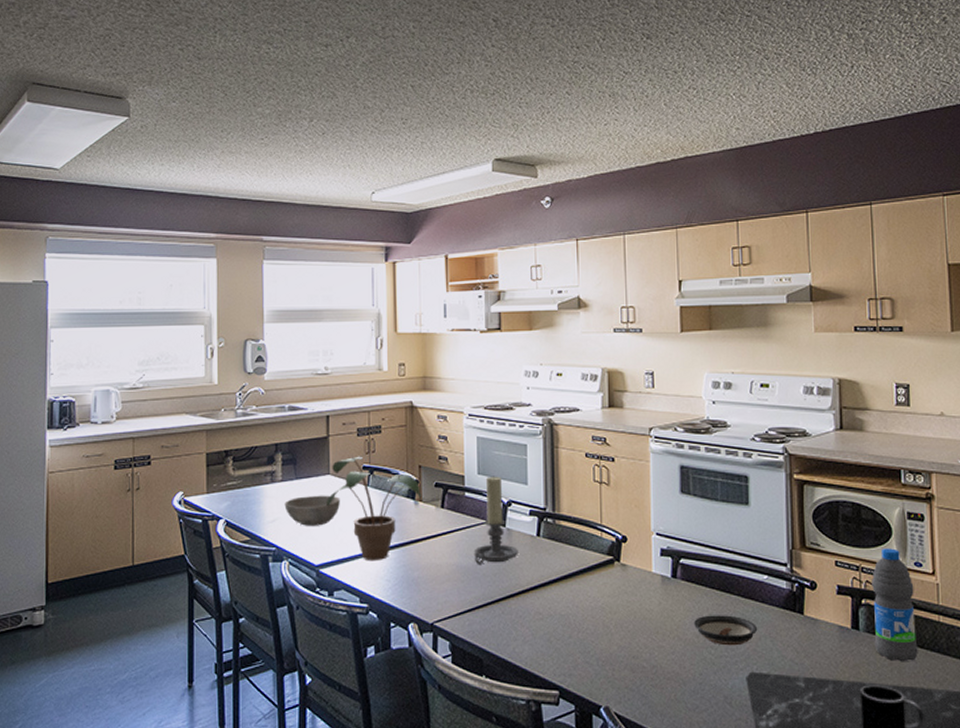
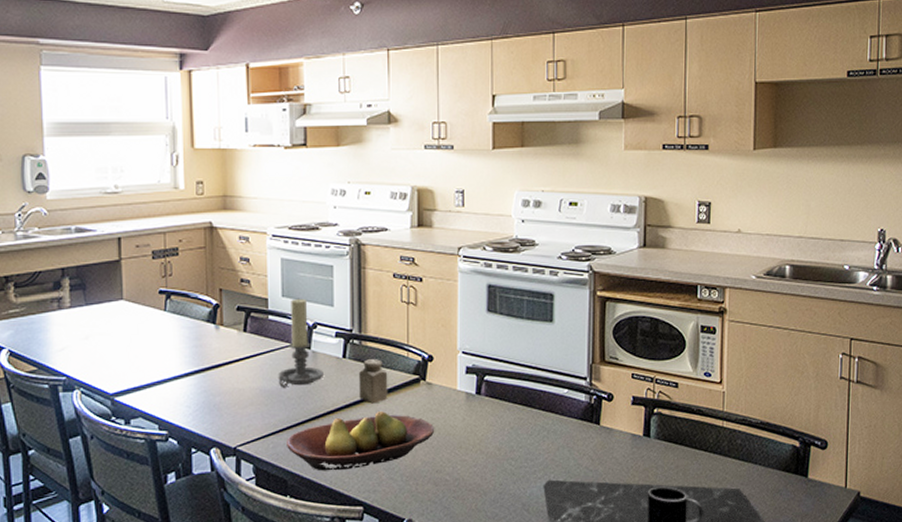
bowl: present [284,495,340,526] -> none [74,321,135,354]
potted plant: present [327,456,422,561] -> none [120,280,224,388]
fruit bowl: none [482,592,631,652] -> present [287,411,435,471]
salt shaker: none [553,538,582,584] -> present [359,359,388,404]
saucer: present [693,615,758,646] -> none [495,428,557,457]
water bottle: present [872,548,918,662] -> none [663,360,702,465]

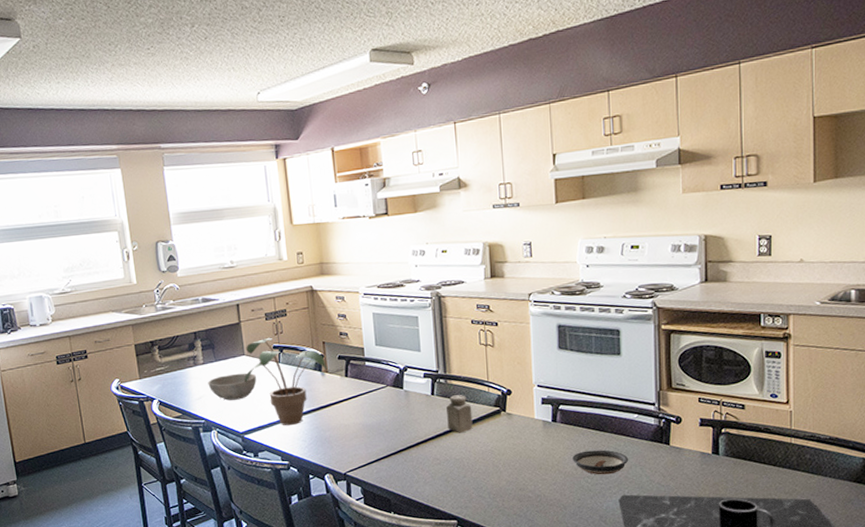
bowl: none [74,321,135,354] -> present [208,373,257,401]
potted plant: none [120,280,224,388] -> present [244,337,328,426]
candle holder: present [278,298,323,388] -> none [376,346,416,422]
fruit bowl: present [287,411,435,471] -> none [388,439,517,491]
saucer: none [495,428,557,457] -> present [571,450,629,475]

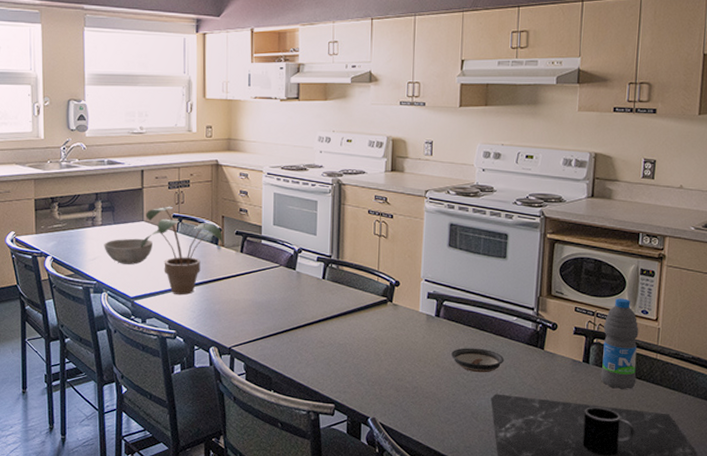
salt shaker: present [446,395,473,433] -> none [335,281,360,319]
water bottle: none [731,384,771,479] -> present [600,298,639,390]

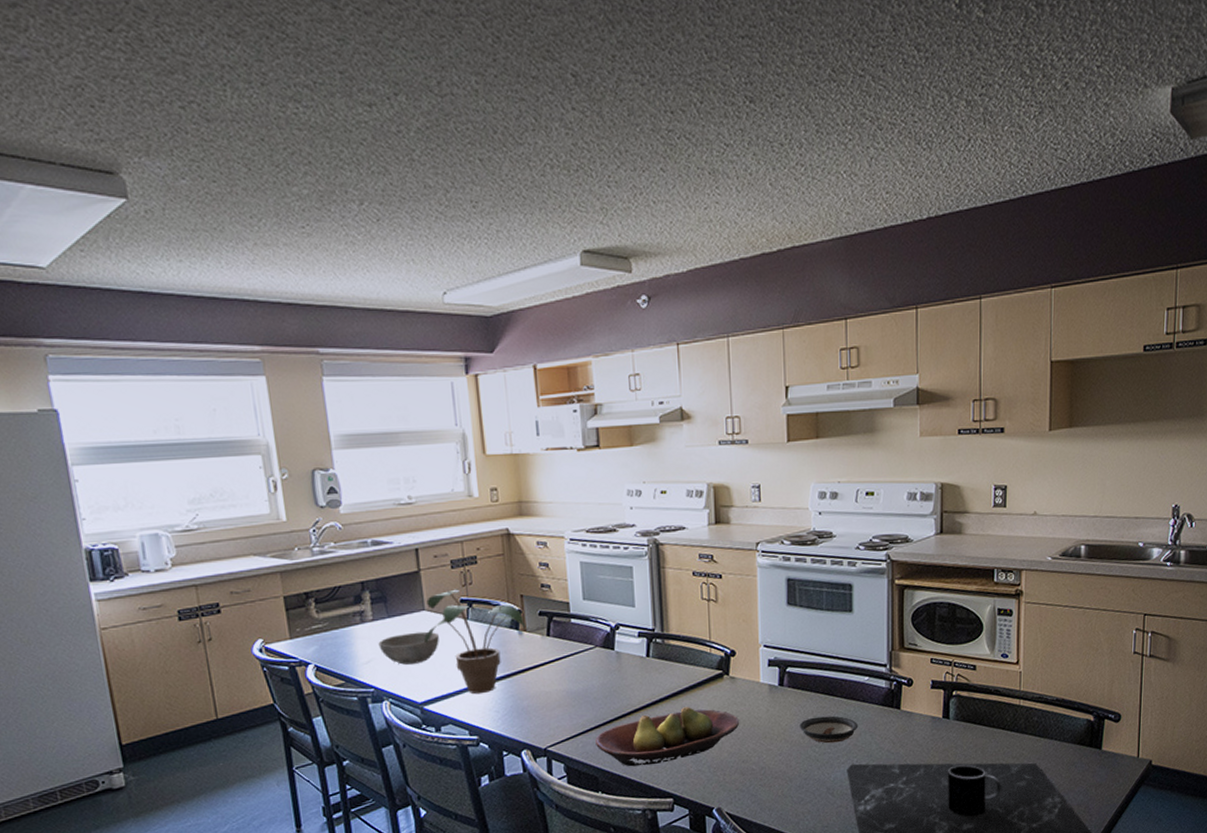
fruit bowl: none [273,326,399,373] -> present [595,707,740,767]
water bottle: present [600,298,639,390] -> none [962,643,1000,744]

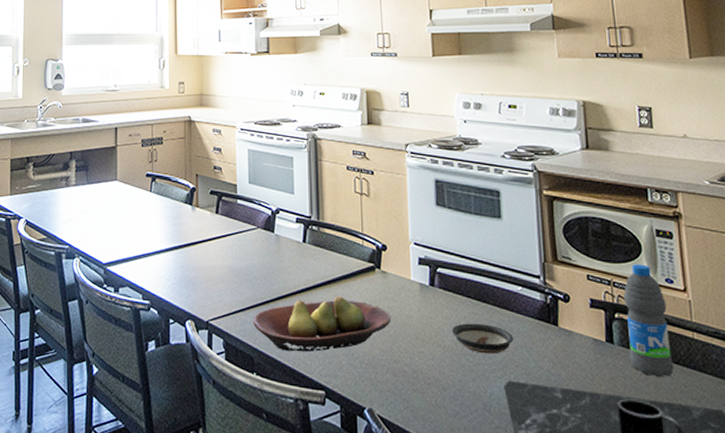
bowl: present [378,631,439,665] -> none [77,199,126,227]
potted plant: present [424,589,526,694] -> none [114,164,199,261]
water bottle: none [962,643,1000,744] -> present [624,264,674,378]

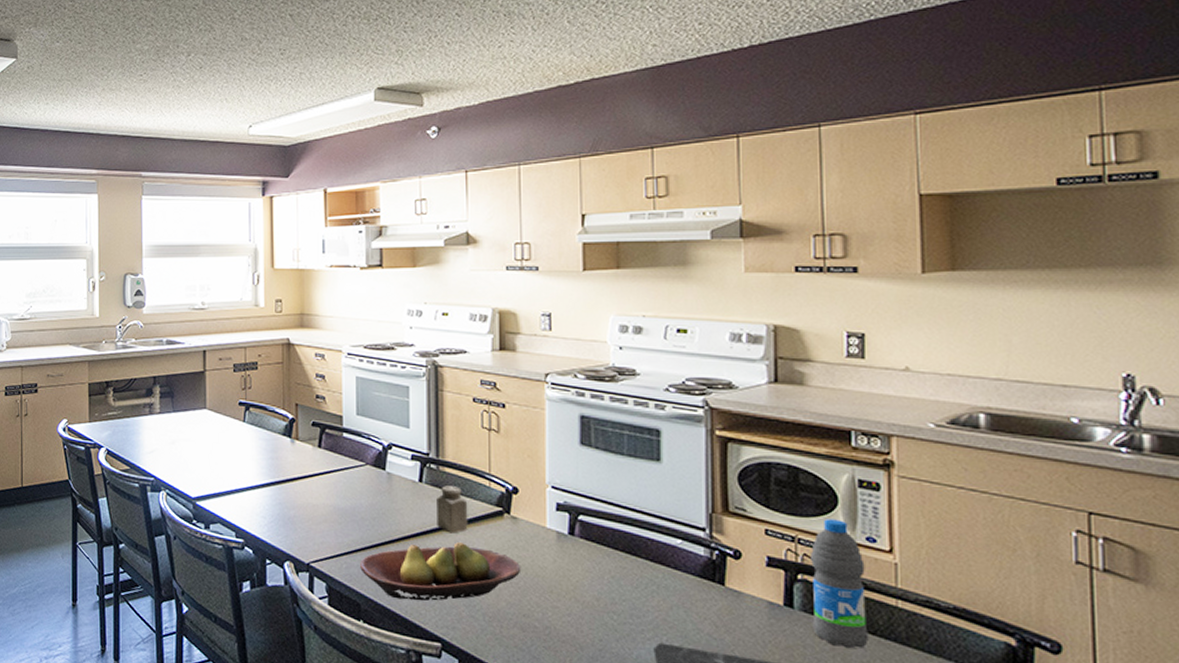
salt shaker: none [318,245,345,288] -> present [437,486,468,534]
saucer: present [451,323,514,354] -> none [592,577,669,614]

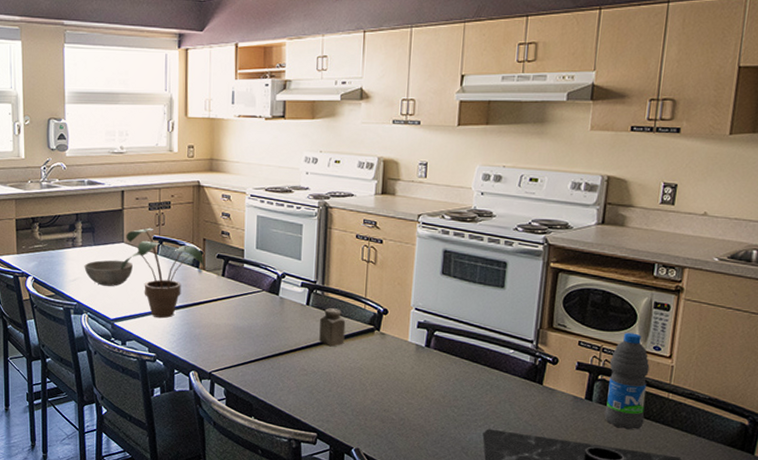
bowl: none [162,428,216,459] -> present [84,260,133,286]
potted plant: none [203,391,299,497] -> present [121,227,206,319]
fruit bowl: present [360,542,522,601] -> none [254,354,386,401]

